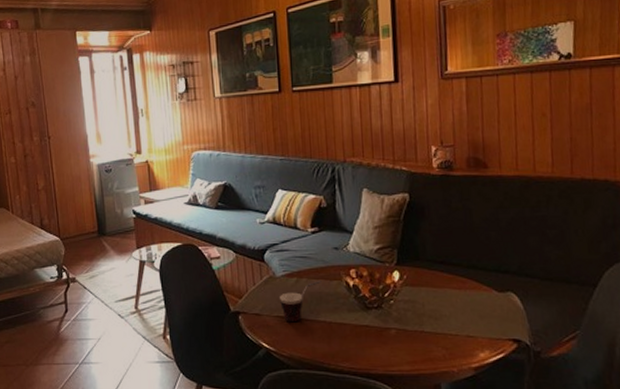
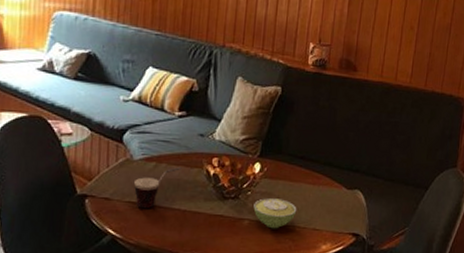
sugar bowl: none [398,306,446,337] -> present [253,198,297,229]

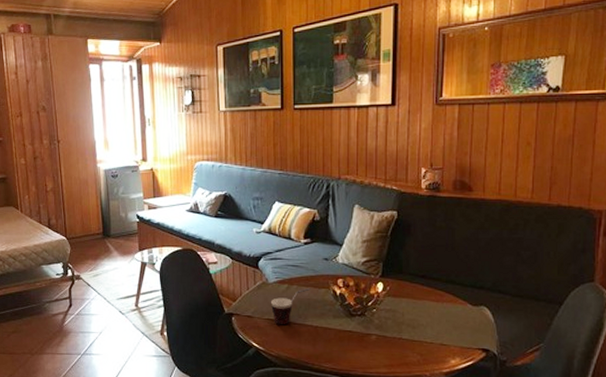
sugar bowl: present [253,198,297,229] -> none [380,315,422,344]

